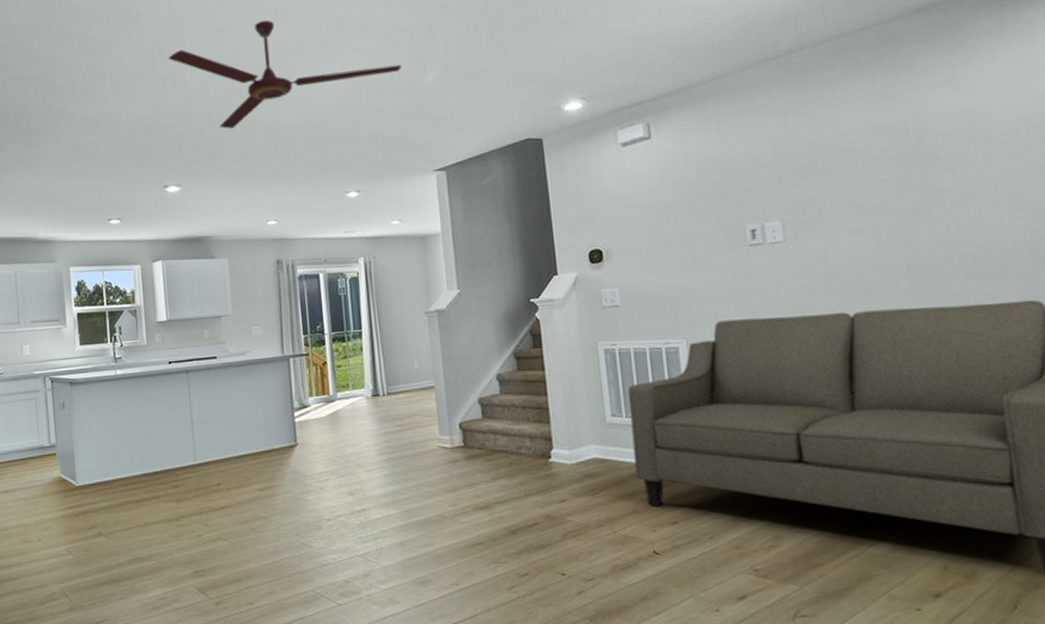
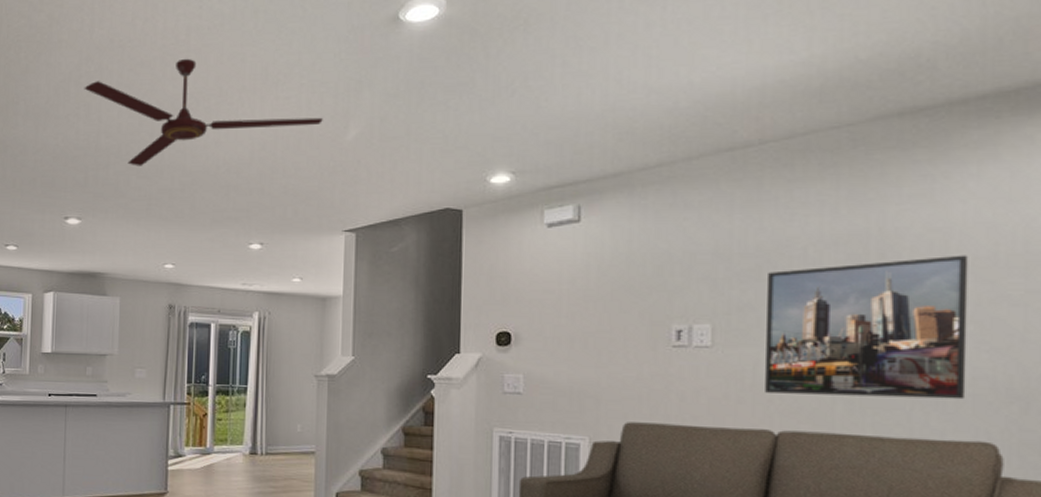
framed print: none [824,132,1010,279] -> present [765,255,969,400]

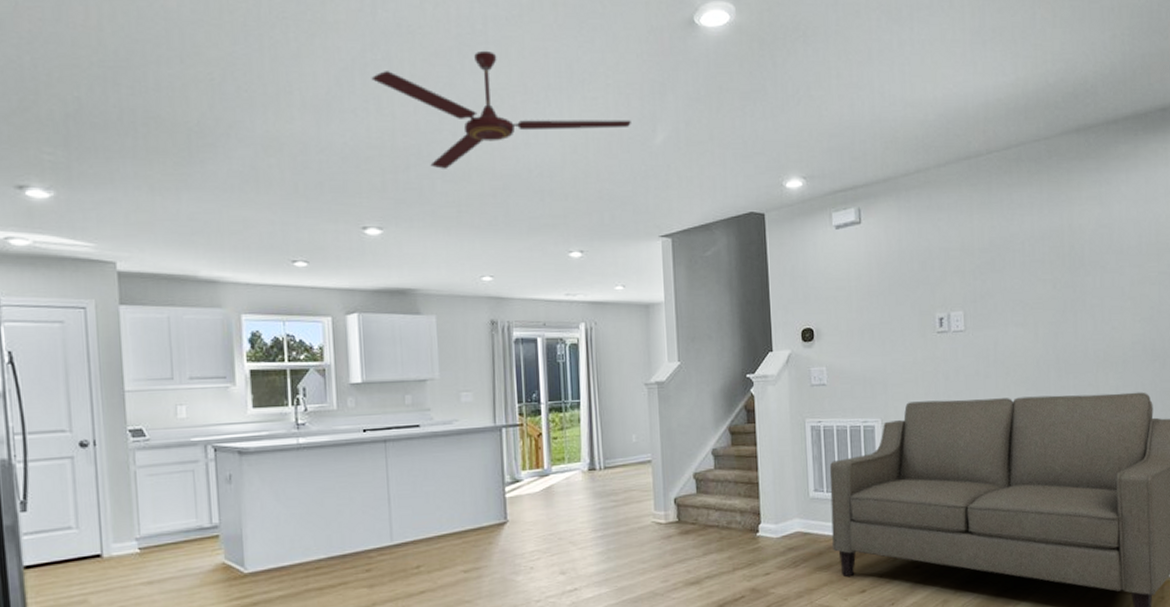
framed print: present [765,255,969,400] -> none [999,245,1129,367]

